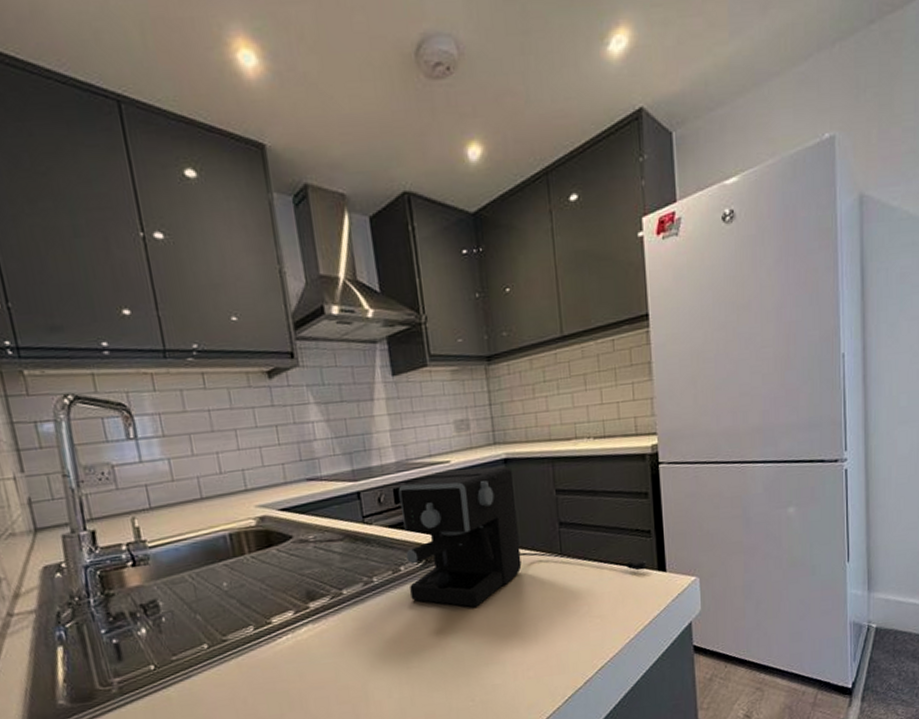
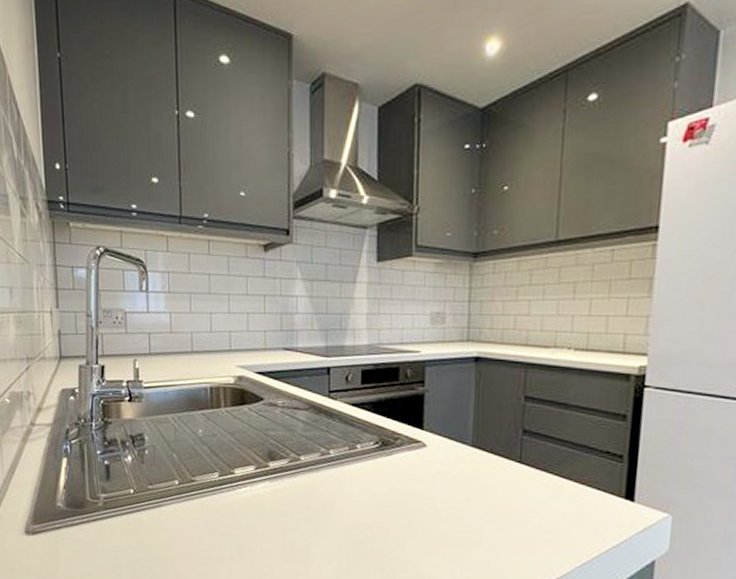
coffee maker: present [398,466,647,607] -> none [363,359,613,497]

